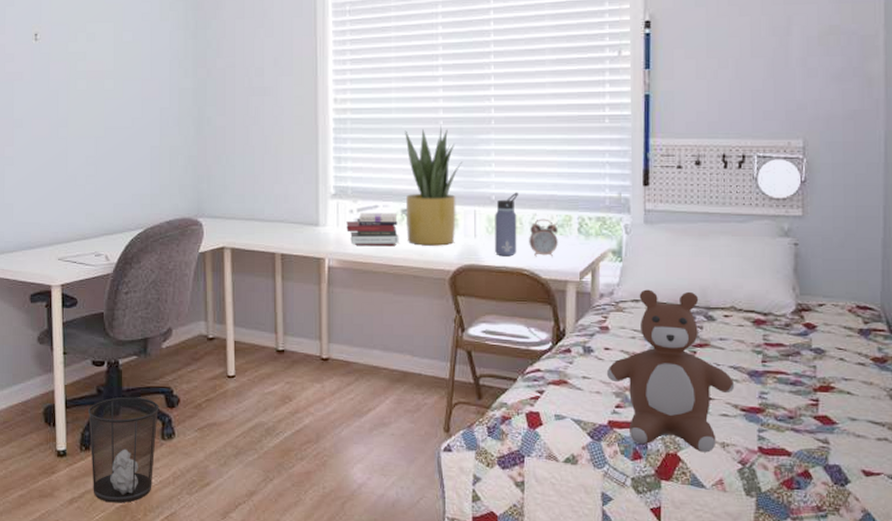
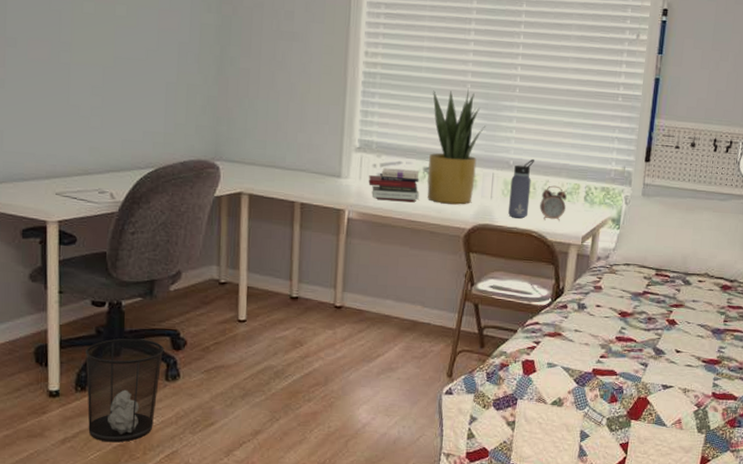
teddy bear: present [606,289,735,453] -> none [595,255,700,397]

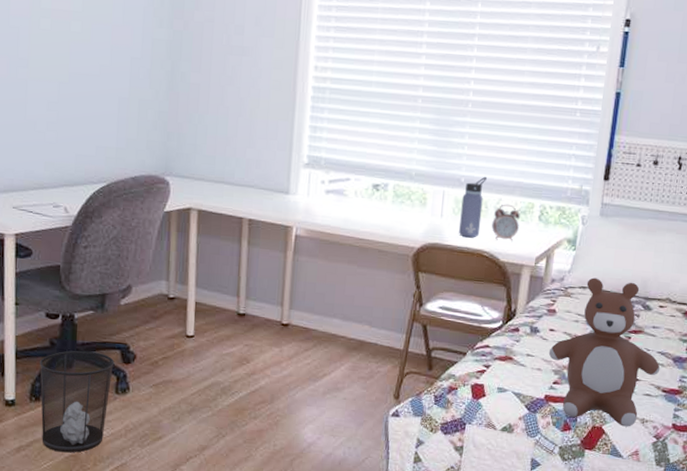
books: present [368,168,420,203] -> none [316,184,368,220]
planter: present [427,88,487,205] -> none [375,103,438,223]
teddy bear: none [595,255,700,397] -> present [548,277,661,427]

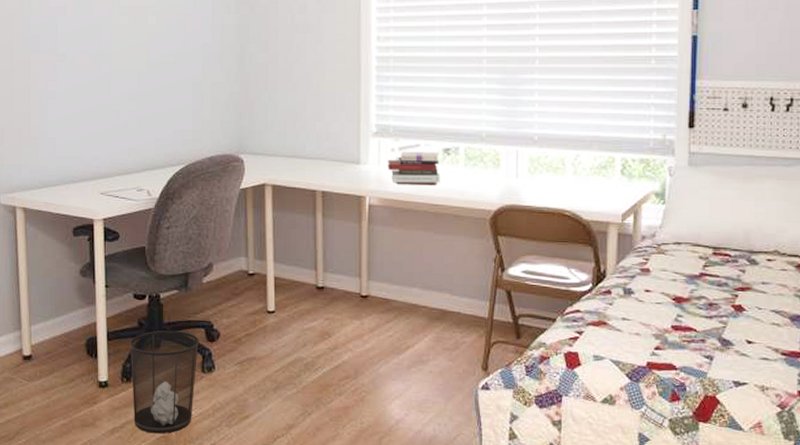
books: none [316,184,368,220] -> present [388,151,440,186]
water bottle: present [459,176,488,237] -> none [537,132,562,196]
alarm clock: present [491,204,520,241] -> none [571,160,601,198]
teddy bear: present [548,277,661,427] -> none [646,232,776,396]

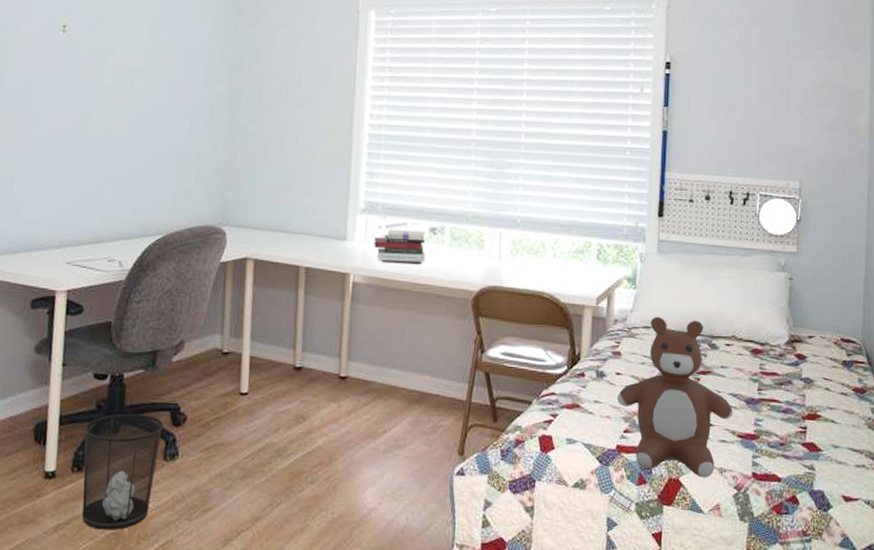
teddy bear: none [646,232,776,396] -> present [616,316,734,478]

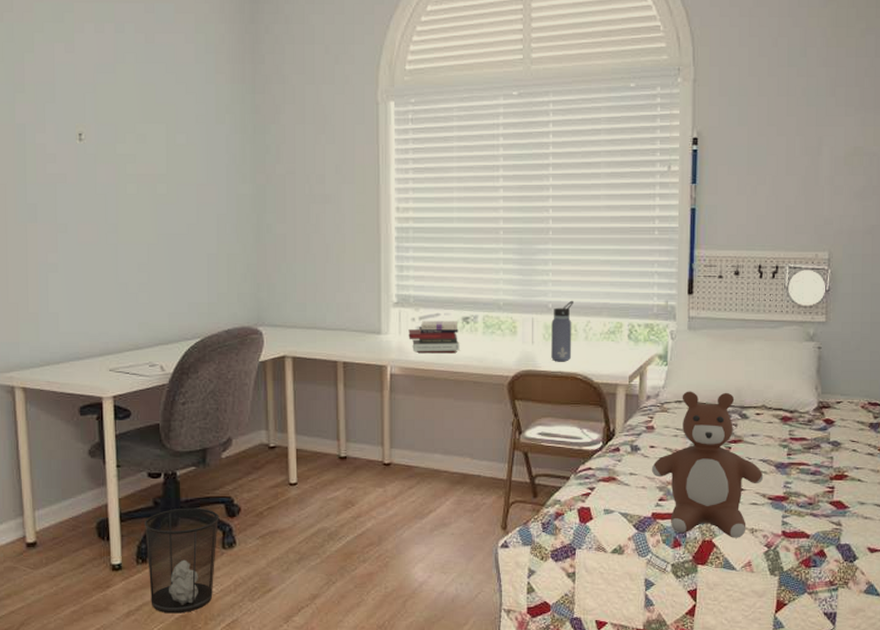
water bottle: none [518,216,544,279] -> present [551,300,575,361]

